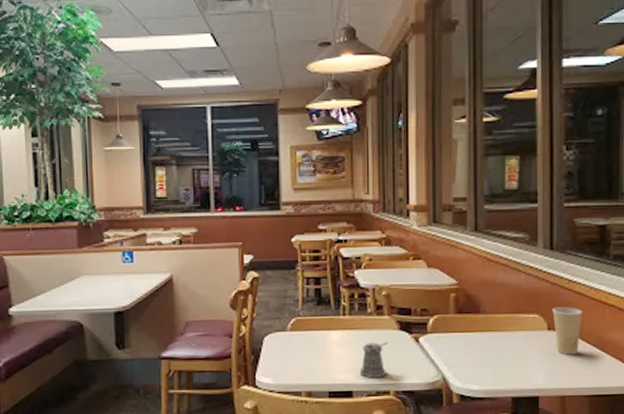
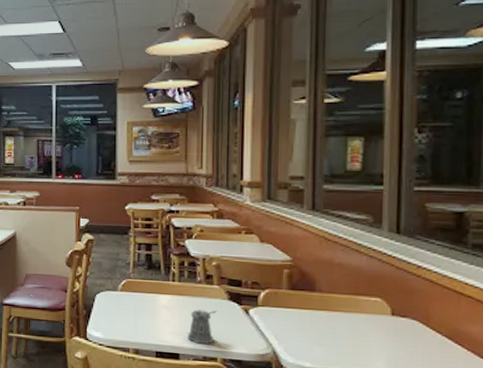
paper cup: present [552,307,583,355] -> none [397,293,434,344]

